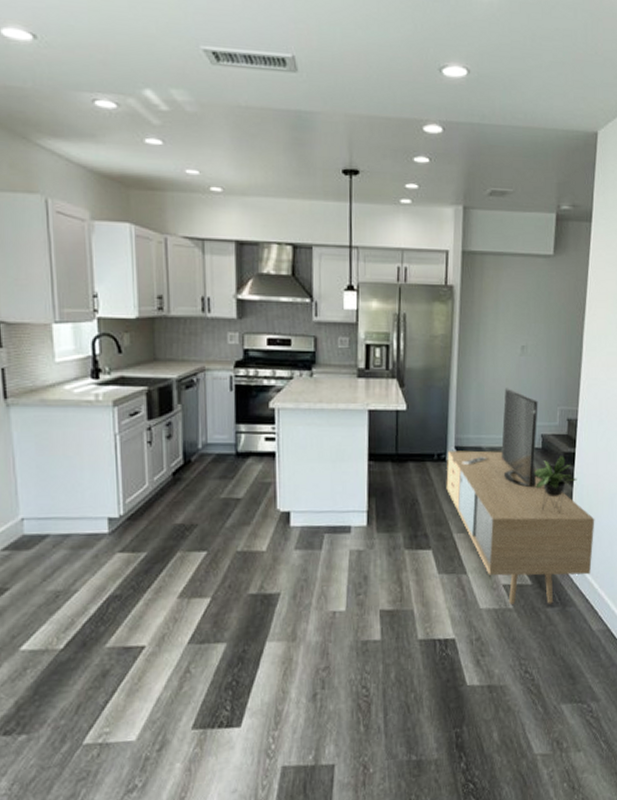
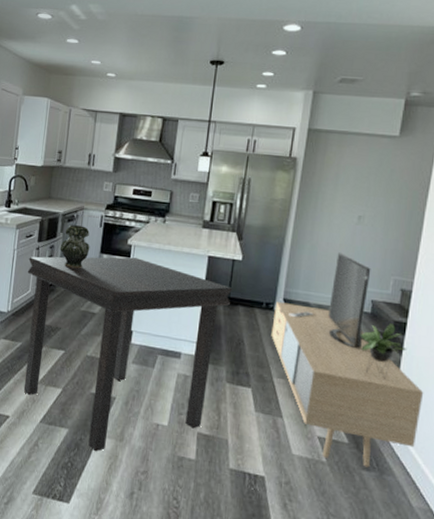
dining table: none [138,423,400,661] -> present [23,256,233,452]
ceramic pitcher: none [180,392,221,448] -> present [59,225,90,269]

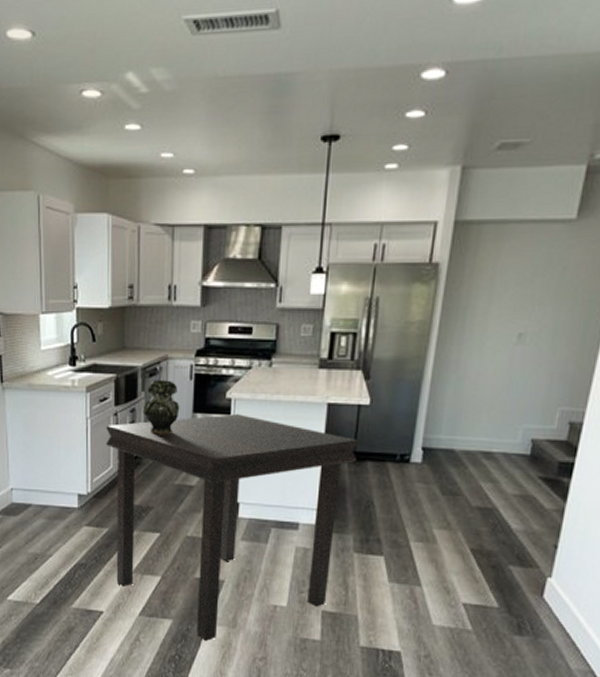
media console: present [271,252,424,468] -> none [407,383,591,632]

